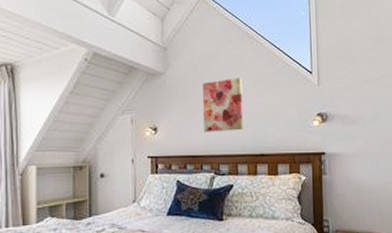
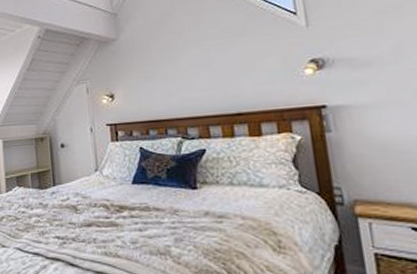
wall art: present [202,77,244,132] -> none [158,32,213,95]

